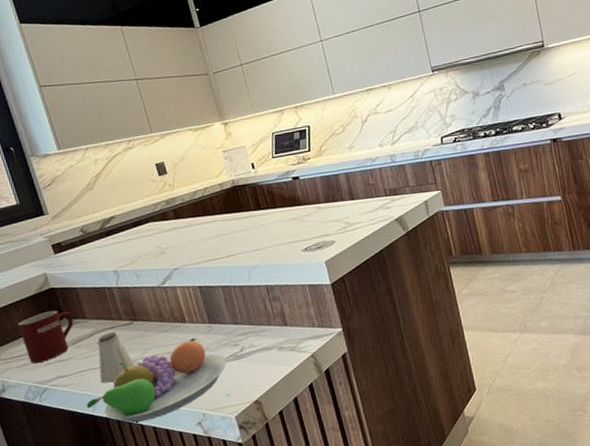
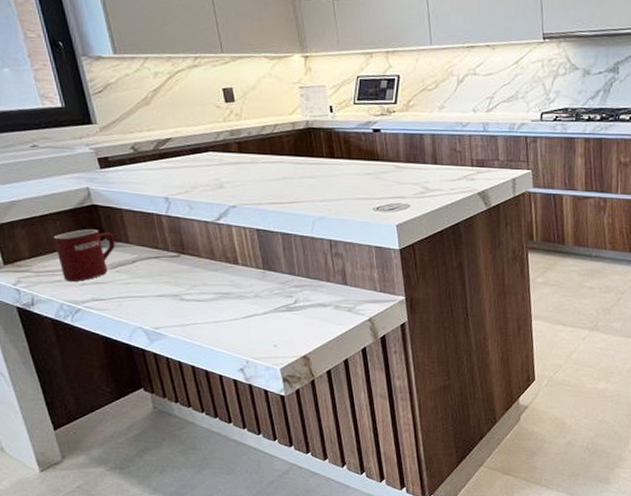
fruit bowl: present [86,338,228,423] -> none [122,282,278,359]
saltshaker: present [96,331,136,384] -> none [138,261,180,314]

